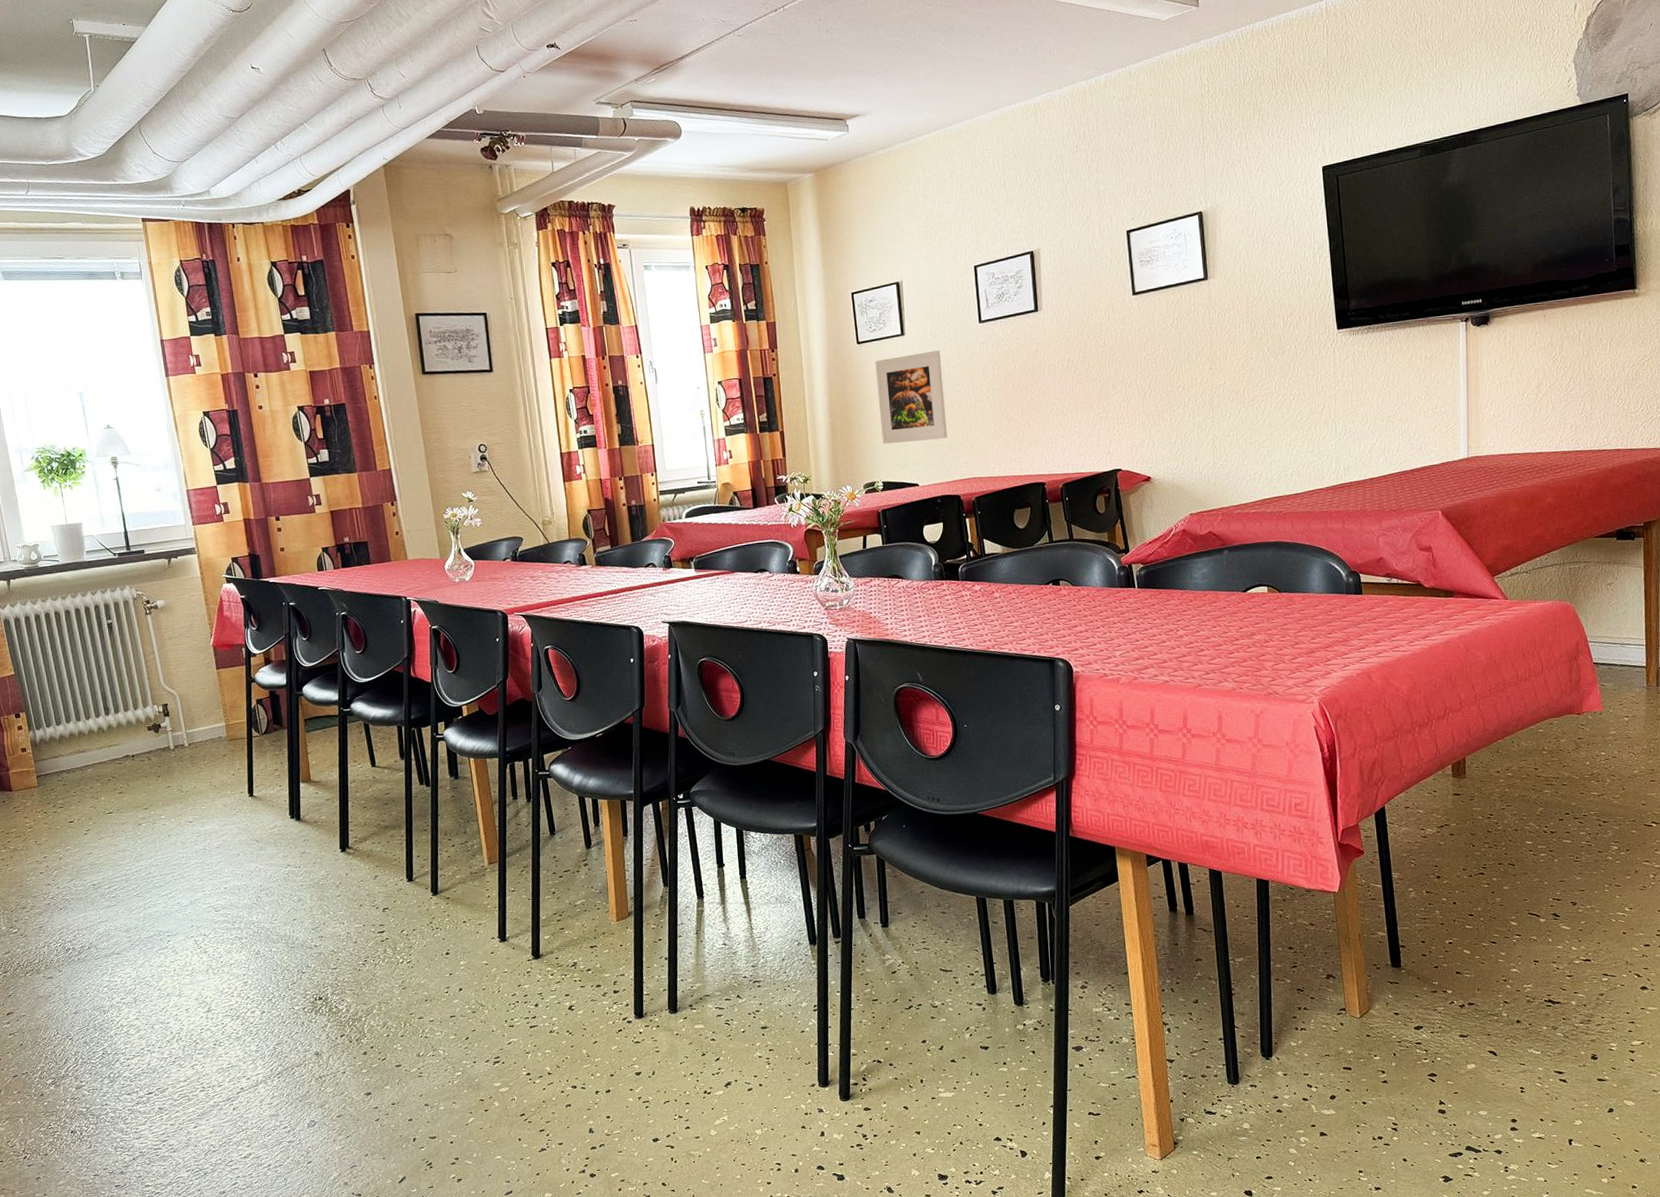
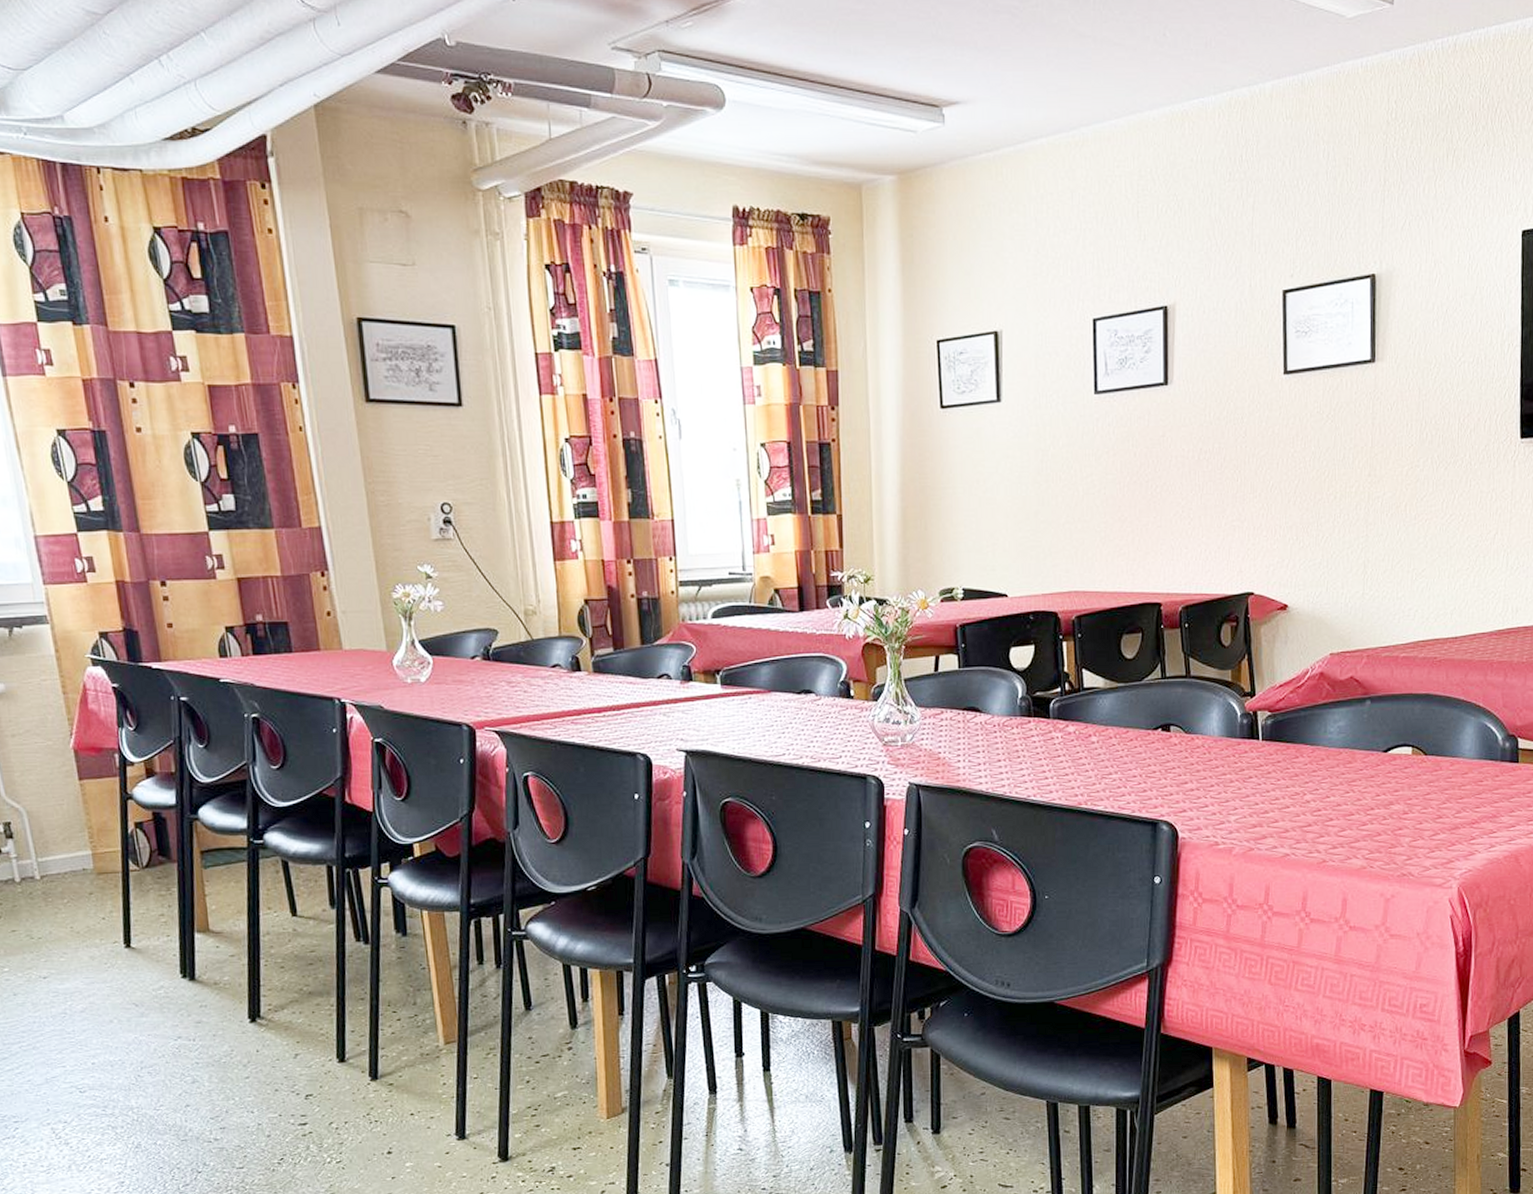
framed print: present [875,350,947,445] -> none [962,425,1046,541]

